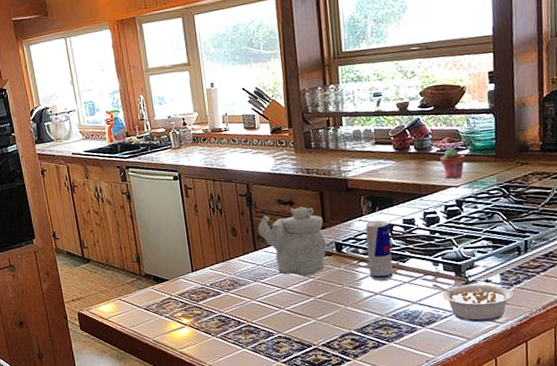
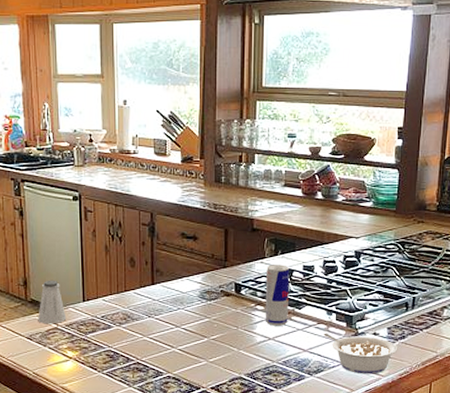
saltshaker: none [152,254,179,295] -> present [38,280,67,324]
teapot: present [258,206,327,276] -> none [158,243,226,316]
potted succulent: present [439,148,466,179] -> none [344,198,369,229]

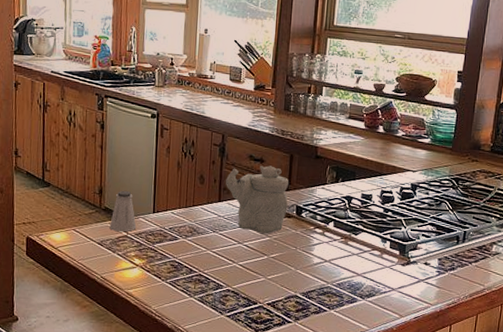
teapot: none [158,243,226,316] -> present [226,165,289,234]
beverage can: present [265,264,290,326] -> none [322,191,349,250]
legume: present [323,333,398,374] -> none [377,259,447,302]

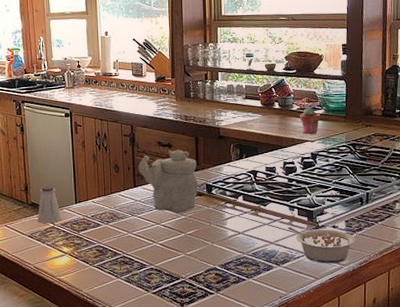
legume: none [377,259,447,302] -> present [287,226,356,264]
potted succulent: none [403,134,426,164] -> present [299,107,321,134]

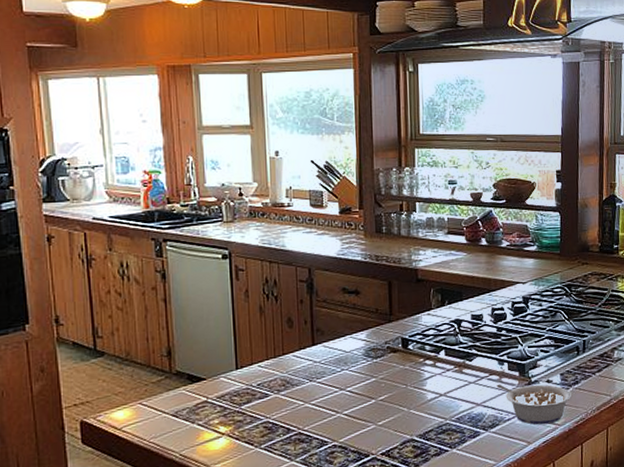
saltshaker: present [37,185,62,224] -> none [184,347,218,398]
teapot: present [139,149,198,214] -> none [318,297,392,376]
potted succulent: present [299,107,321,134] -> none [509,243,533,275]

